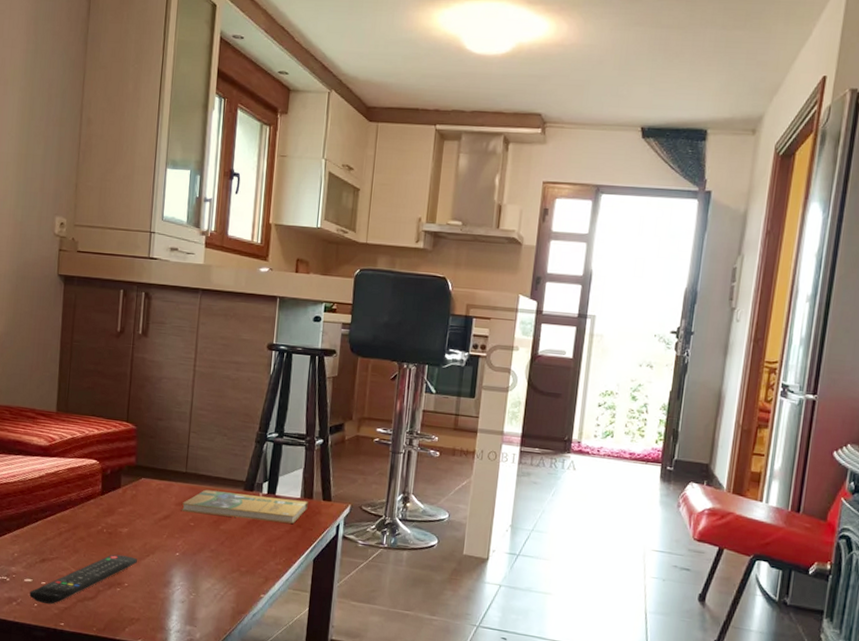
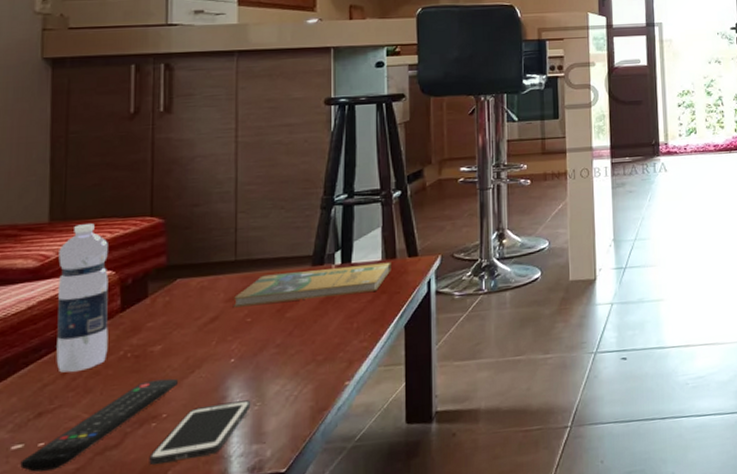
water bottle: none [56,418,96,535] -> present [56,223,109,373]
cell phone: none [113,584,188,625] -> present [149,400,251,466]

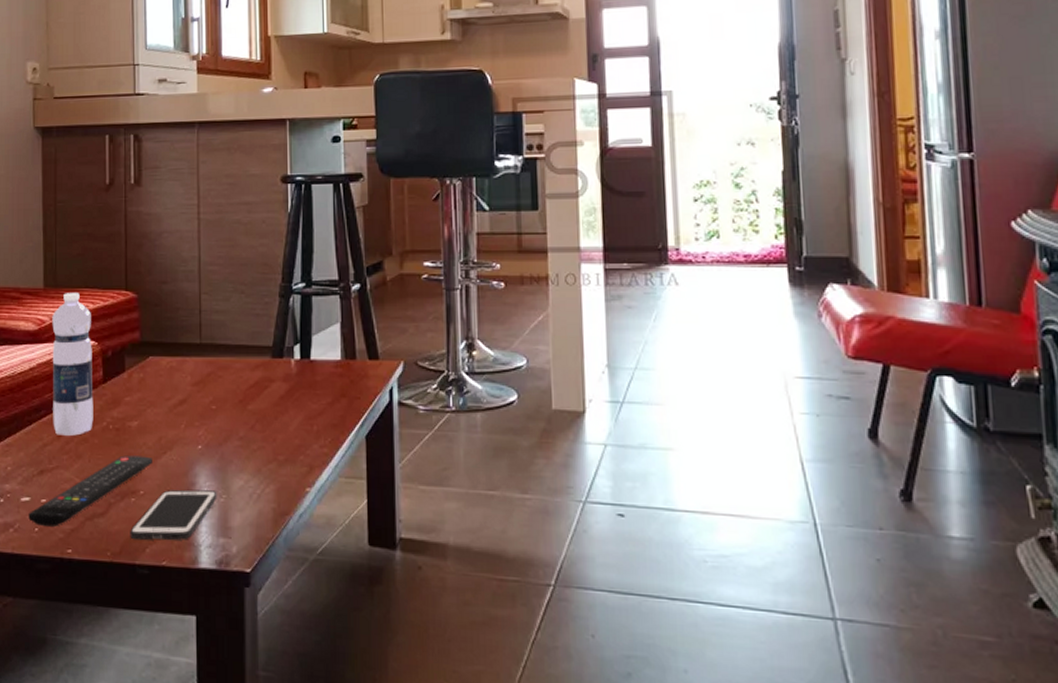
booklet: present [233,262,391,308] -> none [199,362,351,394]

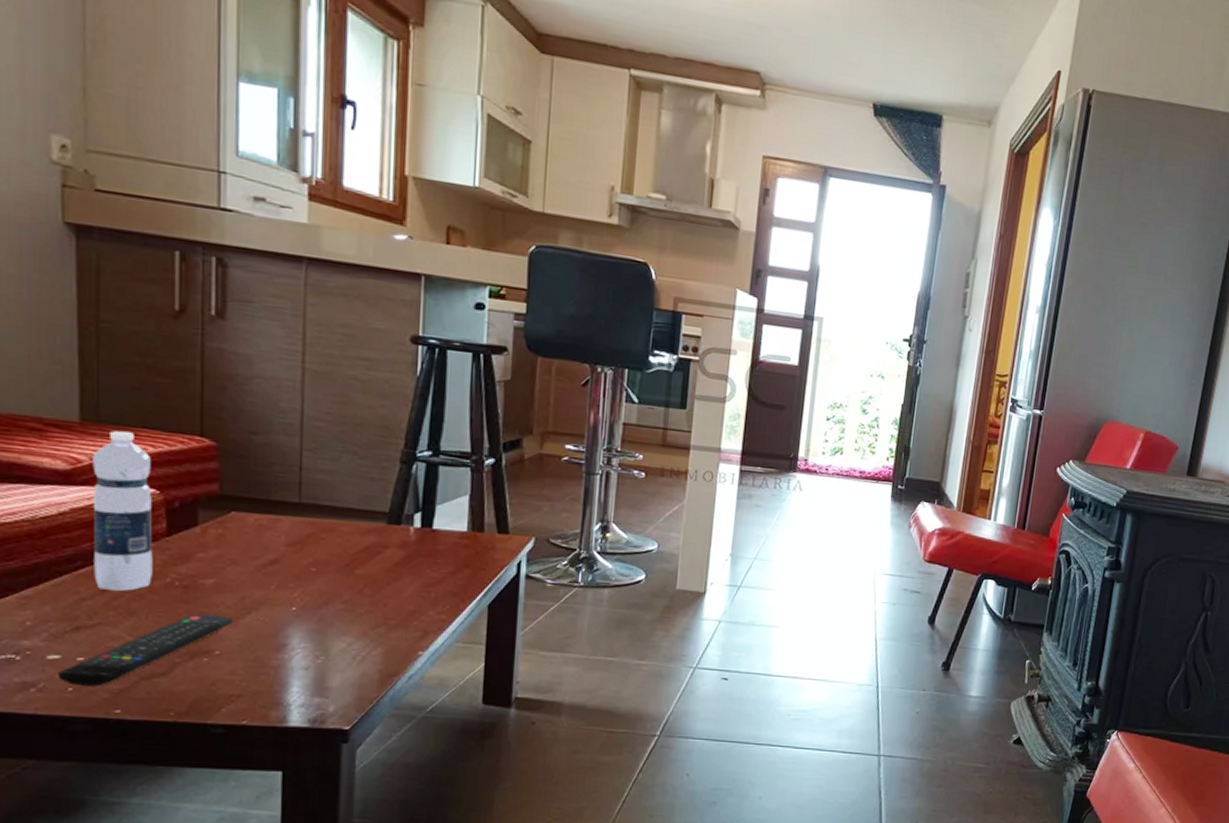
cell phone: present [130,489,217,541] -> none [200,650,314,701]

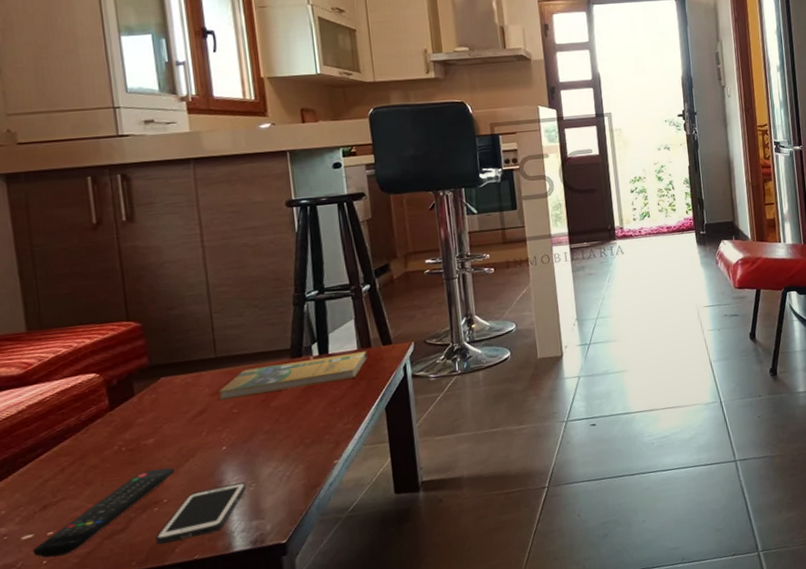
water bottle: present [92,431,153,591] -> none [40,331,103,469]
cell phone: none [200,650,314,701] -> present [155,482,247,545]
booklet: none [295,524,478,563] -> present [217,351,368,401]

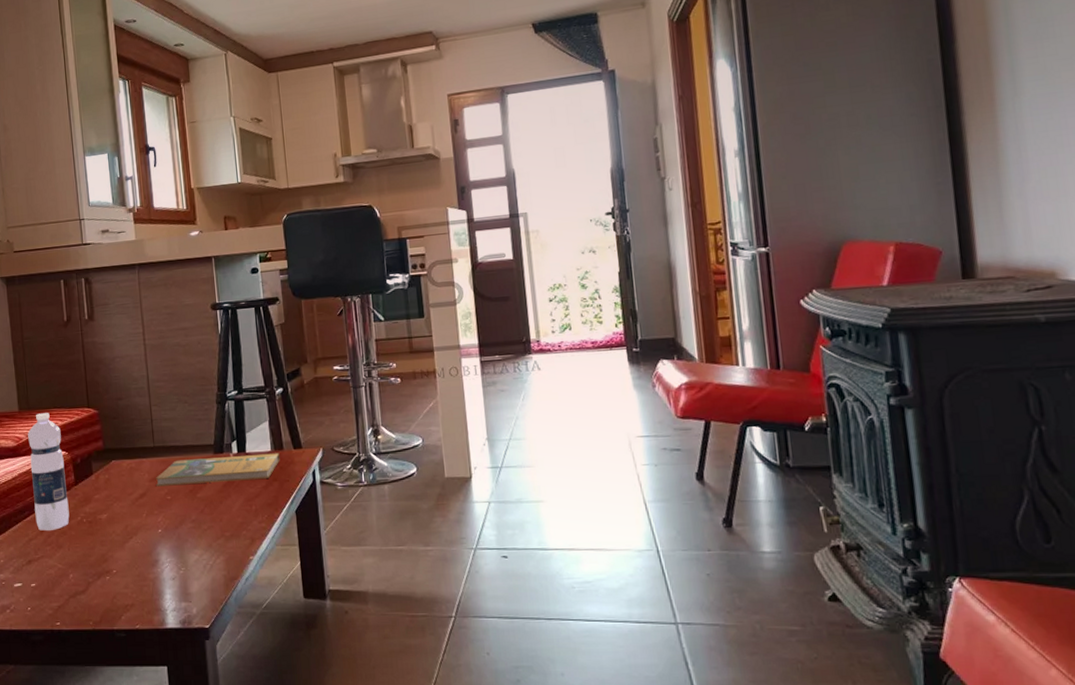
remote control: present [33,467,174,558] -> none [21,542,121,605]
water bottle: none [40,331,103,469] -> present [28,413,70,531]
cell phone: present [155,482,247,545] -> none [107,565,177,610]

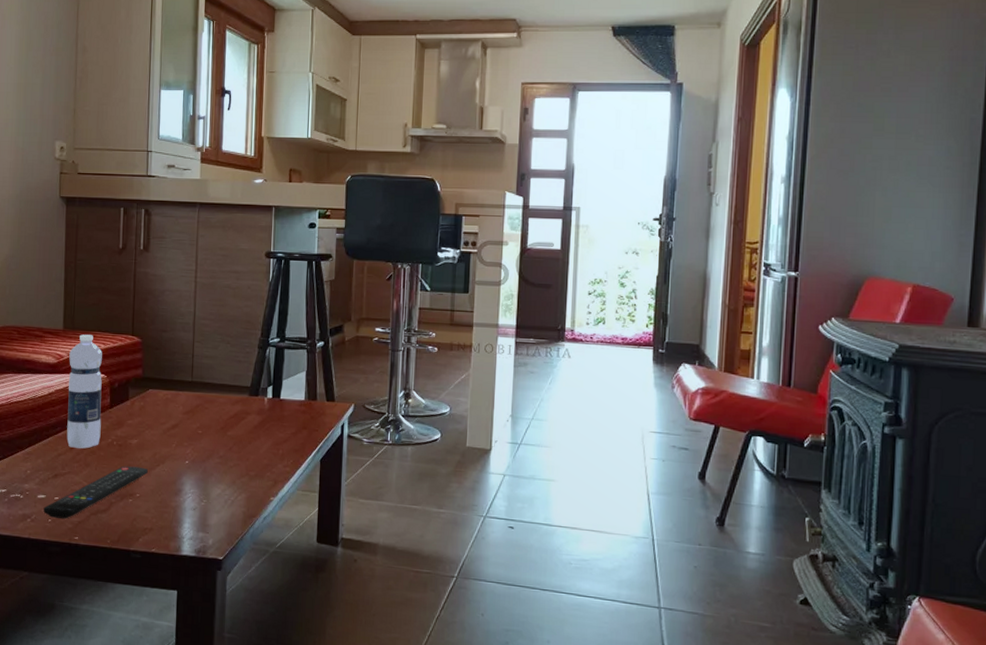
remote control: none [21,542,121,605] -> present [43,466,148,519]
booklet: present [155,453,280,487] -> none [189,397,312,426]

